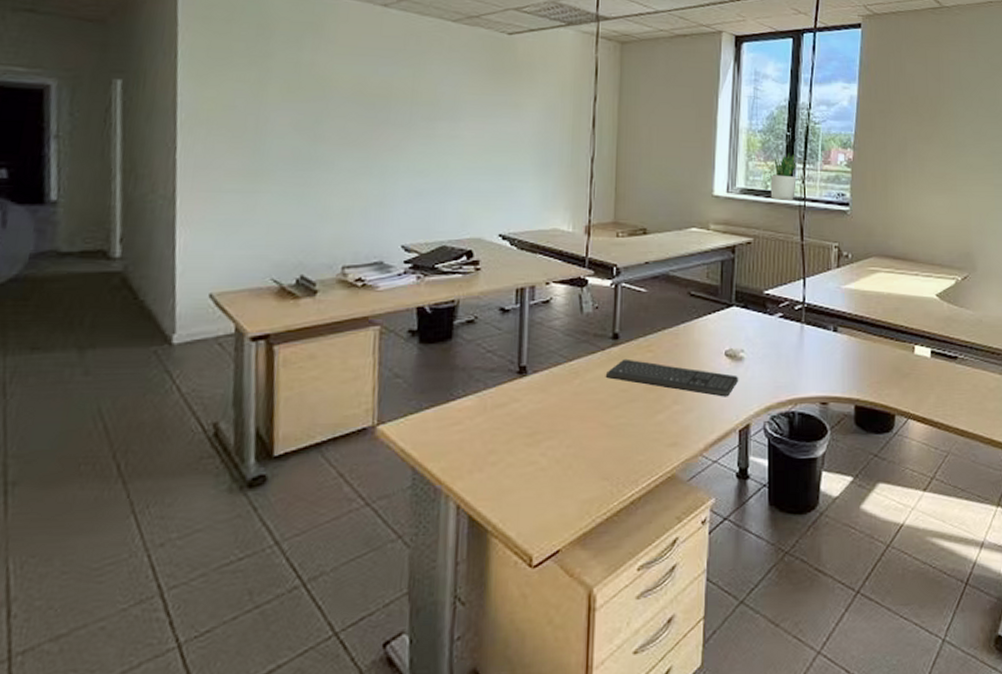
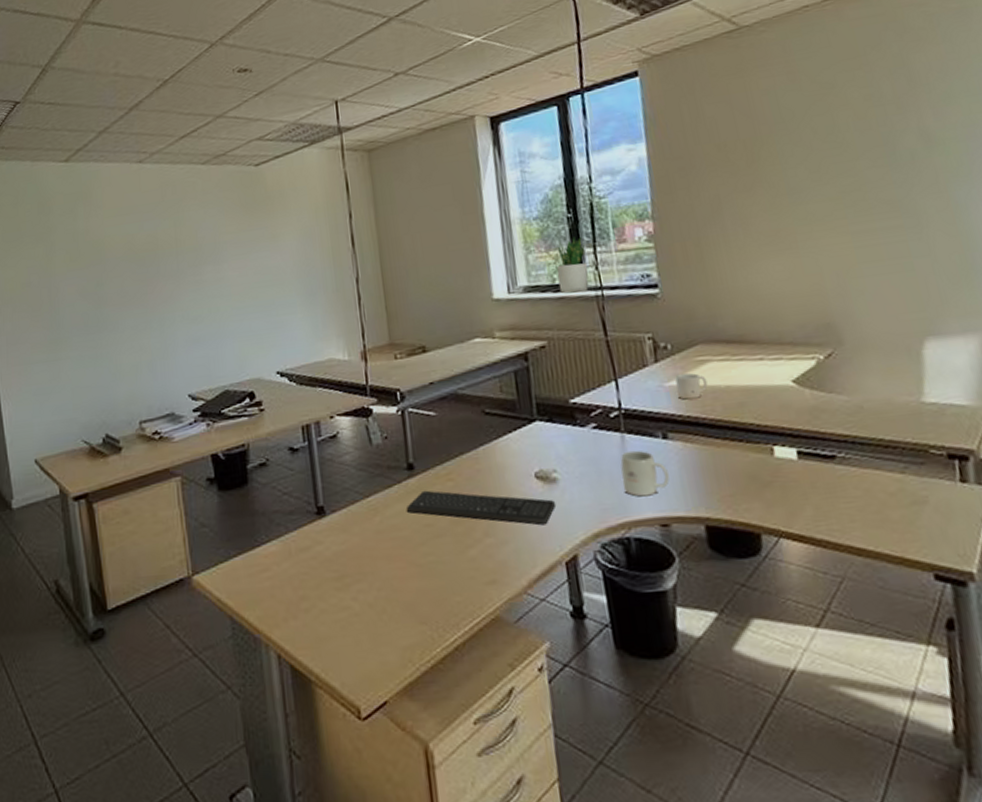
mug: none [796,339,833,378] -> present [620,450,670,497]
mug: none [850,279,874,301] -> present [675,372,708,400]

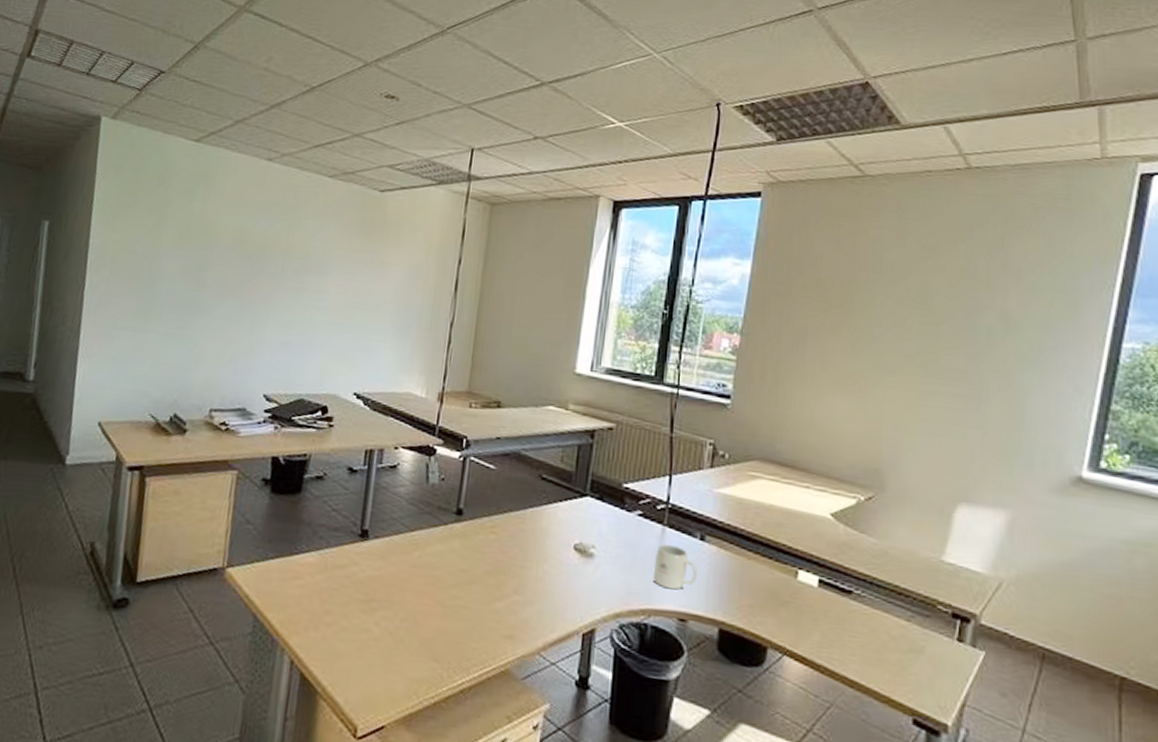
computer keyboard: present [407,490,556,525] -> none [446,537,588,595]
planter: present [557,236,589,294] -> none [639,332,672,386]
mug: present [675,372,708,400] -> none [724,483,754,510]

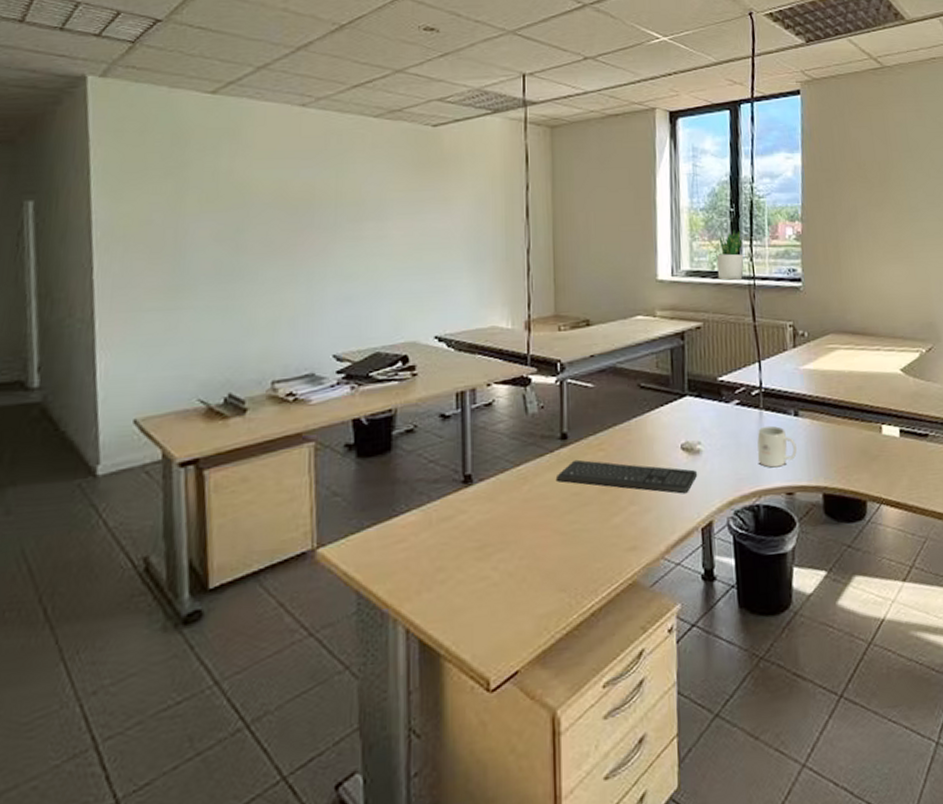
computer keyboard: none [446,537,588,595] -> present [557,459,698,494]
planter: none [639,332,672,386] -> present [717,229,744,281]

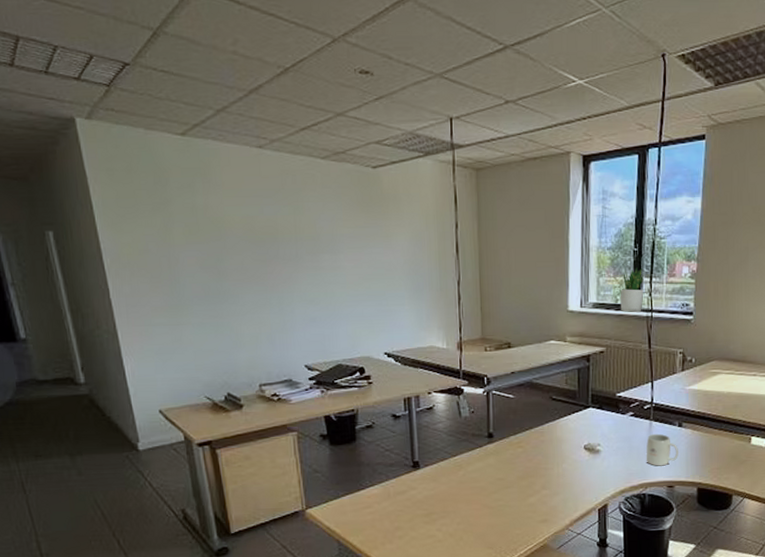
computer keyboard: present [557,459,698,494] -> none [485,453,597,483]

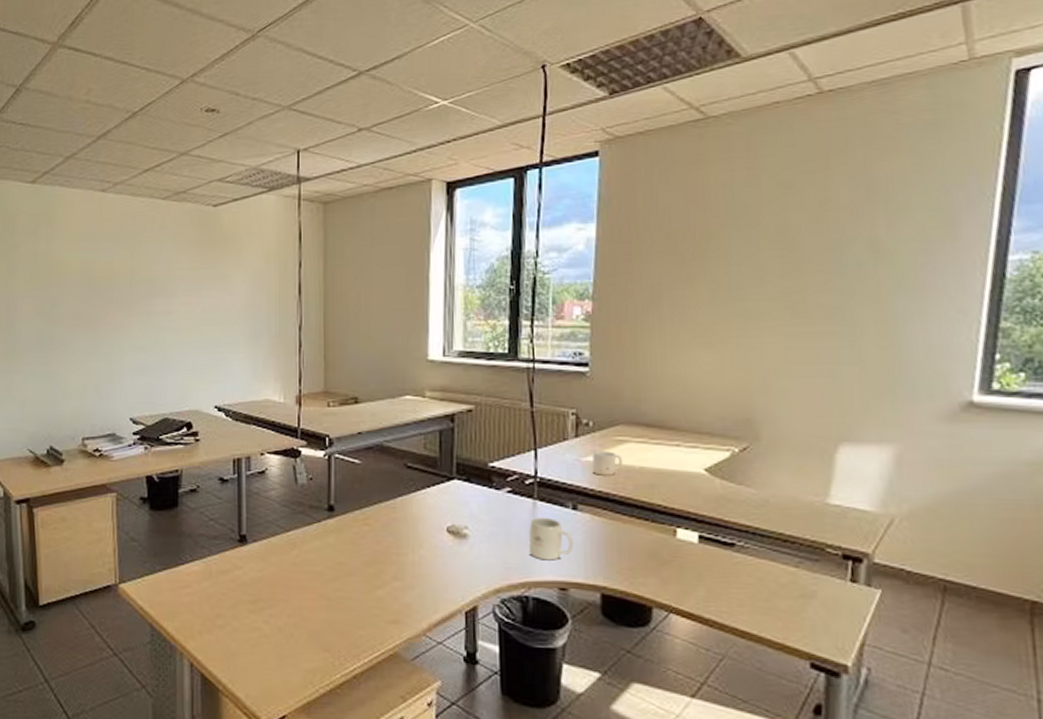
planter: present [620,267,644,312] -> none [492,308,523,363]
mug: none [694,380,716,400] -> present [592,450,623,475]

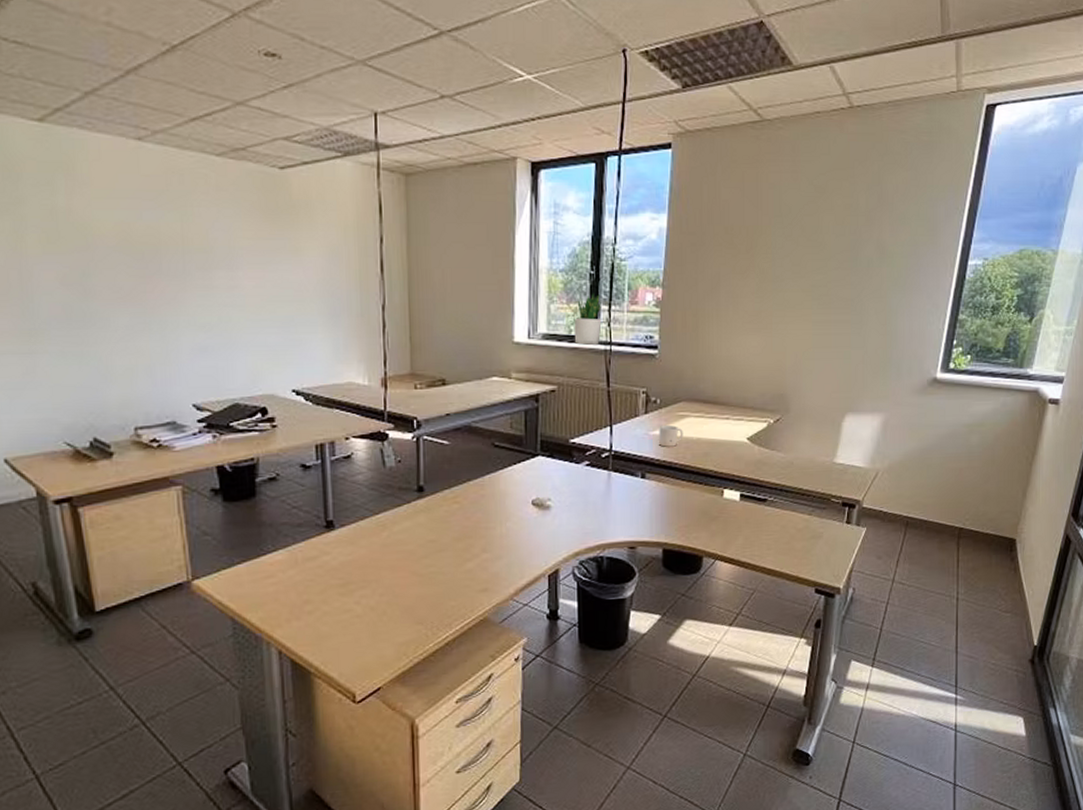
planter: none [492,308,523,363] -> present [574,293,602,345]
mug: present [528,517,573,561] -> none [604,486,641,524]

